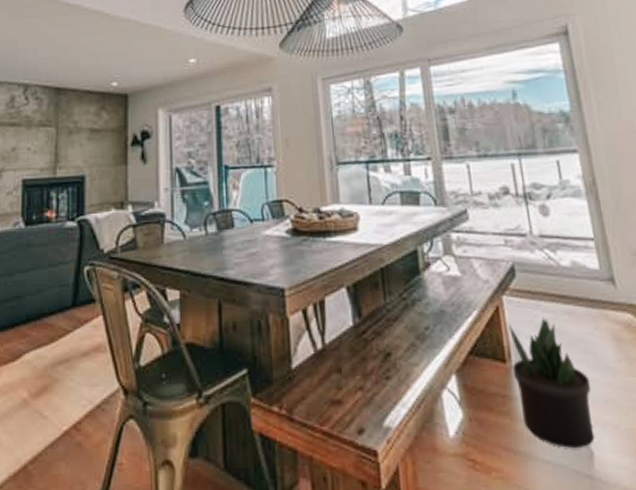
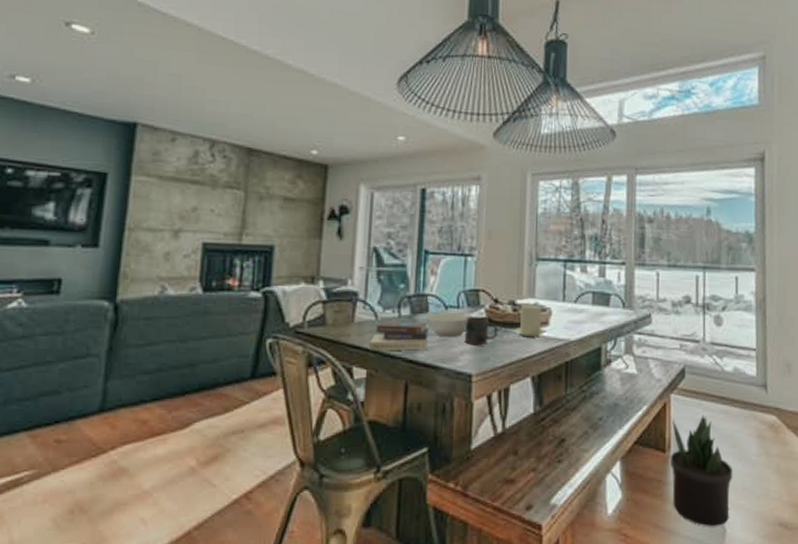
books: none [180,238,238,271] -> present [369,321,430,351]
bowl: none [233,226,278,251] -> present [426,313,472,337]
mug: none [271,226,307,257] -> present [464,315,499,344]
candle: none [322,211,358,244] -> present [513,305,548,337]

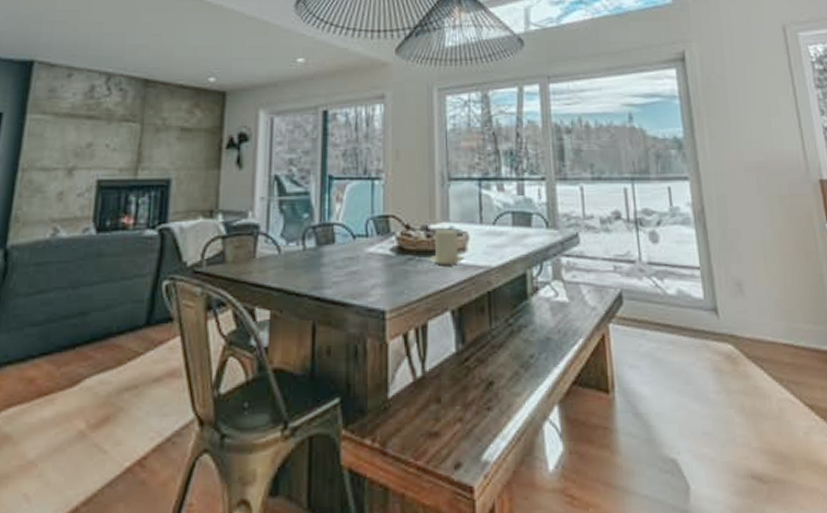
books: present [369,321,430,351] -> none [272,254,337,289]
bowl: present [426,313,472,337] -> none [333,243,382,269]
mug: present [464,315,499,344] -> none [375,244,412,276]
planter: present [669,414,733,527] -> none [613,346,692,483]

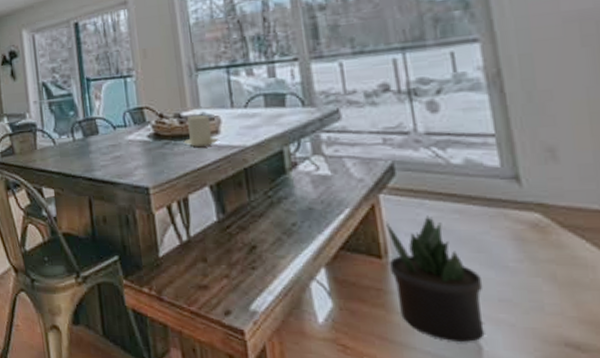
planter: none [613,346,692,483] -> present [386,215,485,343]

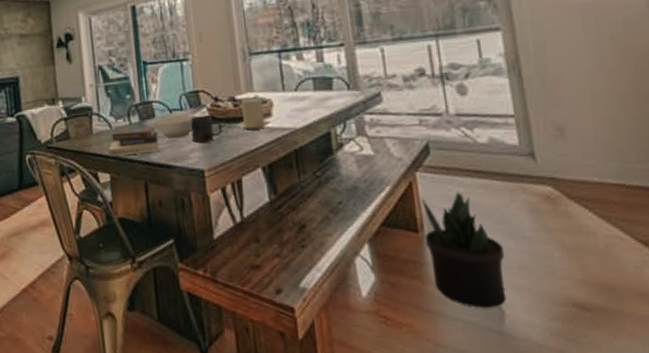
books: none [52,143,103,173] -> present [108,126,160,157]
bowl: none [97,131,140,155] -> present [154,114,196,138]
mug: none [134,131,169,159] -> present [189,114,223,142]

